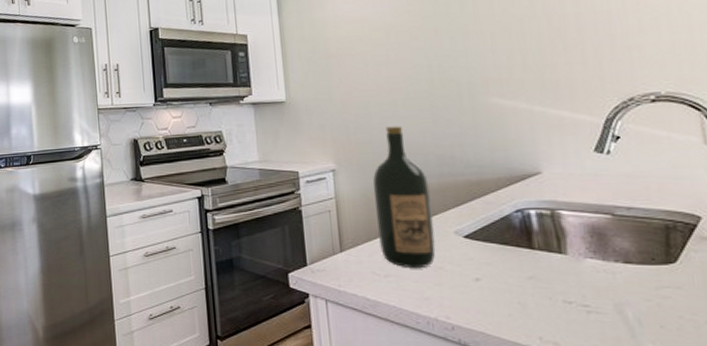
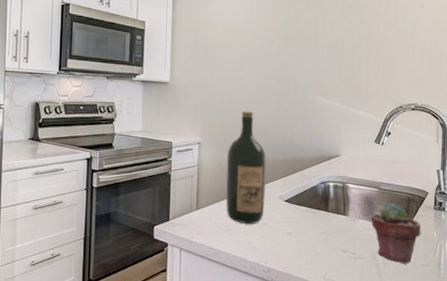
potted succulent: none [605,235,698,321] -> present [371,203,421,264]

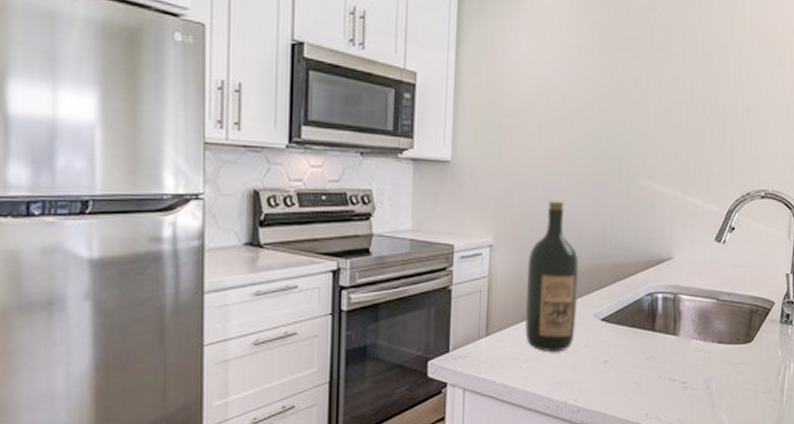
potted succulent: present [371,203,421,264] -> none [706,318,765,392]

